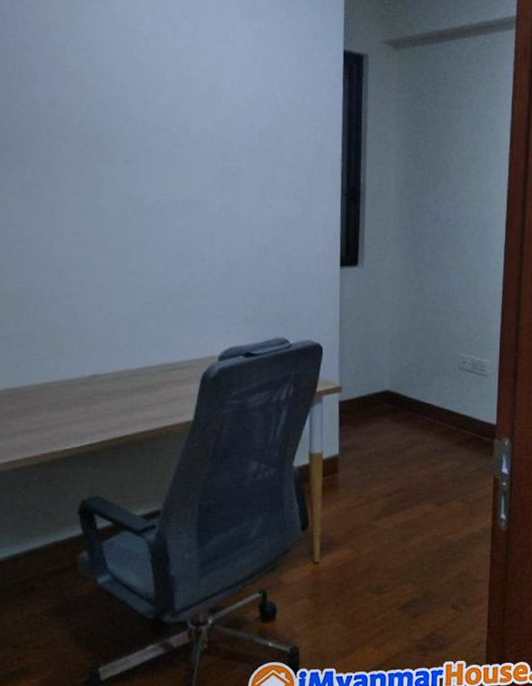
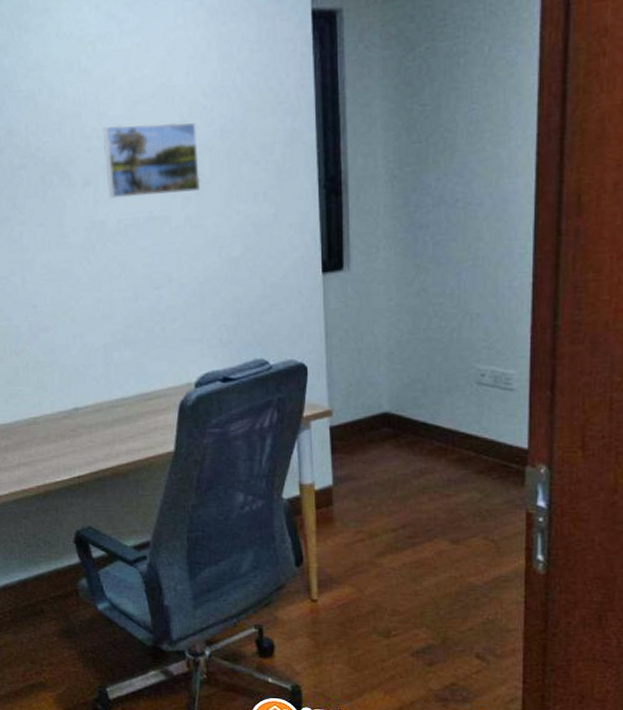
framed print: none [148,113,239,183] -> present [102,122,201,199]

